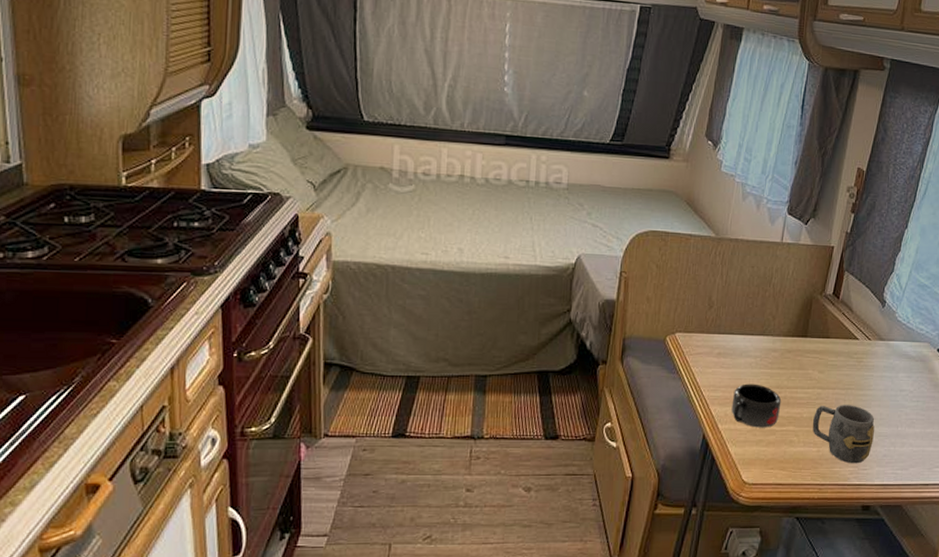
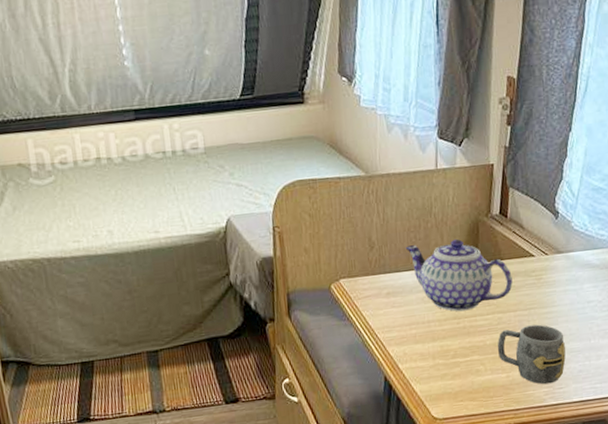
mug: present [731,383,782,428] -> none [409,318,462,363]
teapot: none [742,311,836,382] -> present [405,239,513,312]

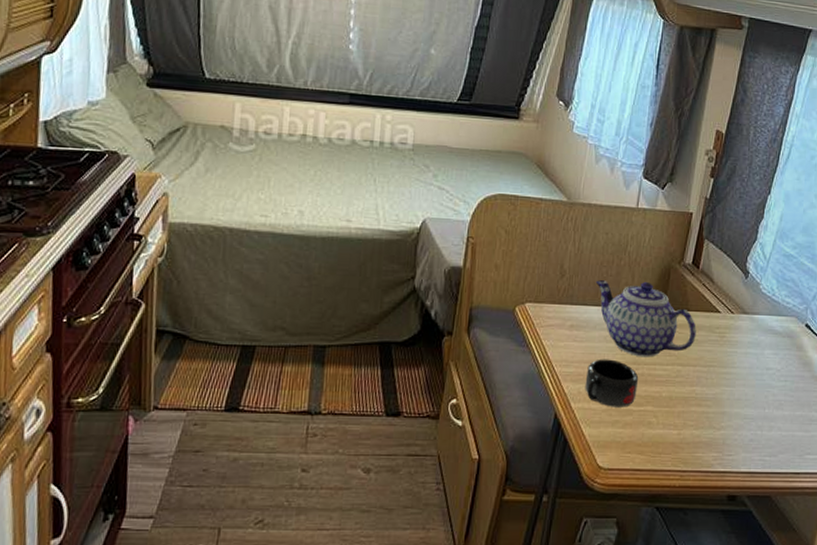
mug: none [409,318,462,363] -> present [585,359,639,408]
mug: present [498,324,566,385] -> none [673,383,739,449]

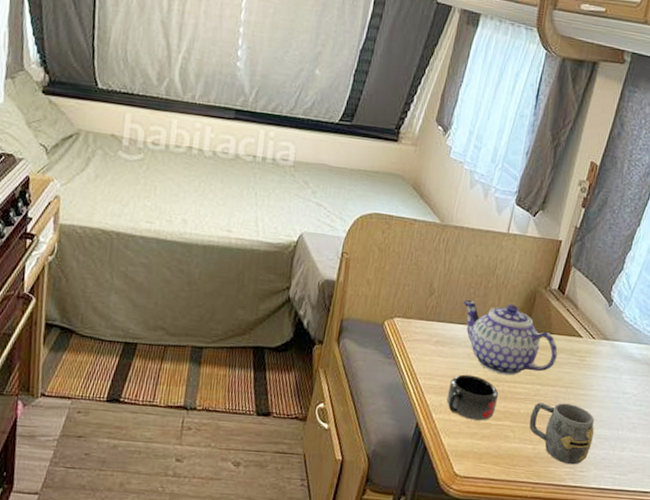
mug: none [673,383,739,449] -> present [529,402,594,465]

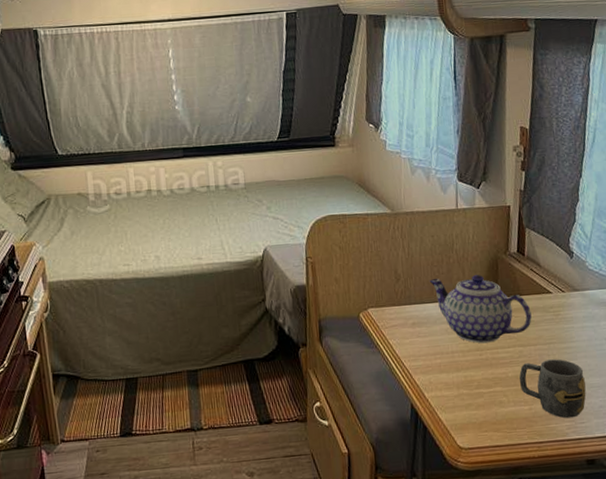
mug: present [446,374,499,421] -> none [434,349,484,392]

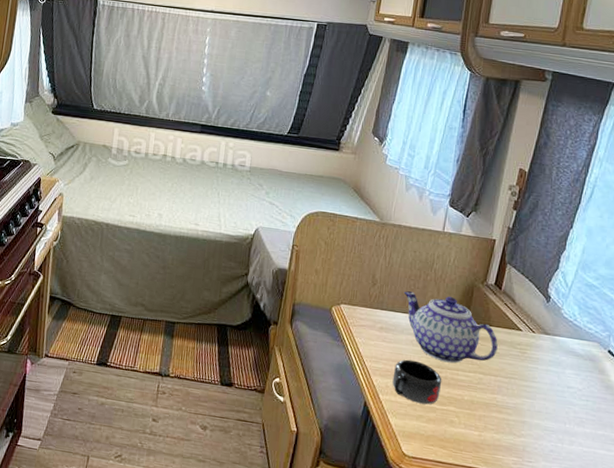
mug: none [434,349,484,392] -> present [392,359,442,405]
mug: present [519,359,586,418] -> none [474,391,540,455]

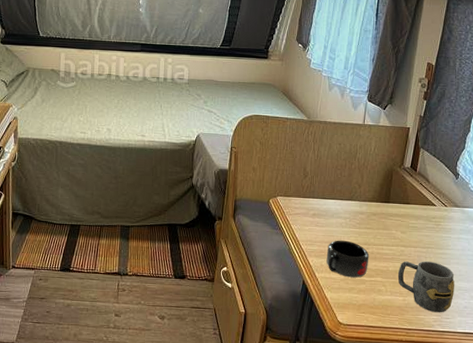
teapot: present [403,291,498,364] -> none [332,180,416,240]
mug: none [474,391,540,455] -> present [398,261,454,313]

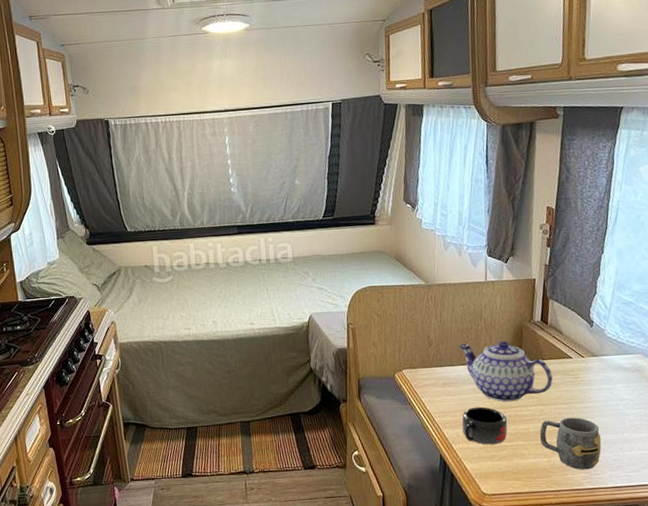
teapot: none [332,180,416,240] -> present [459,340,553,402]

